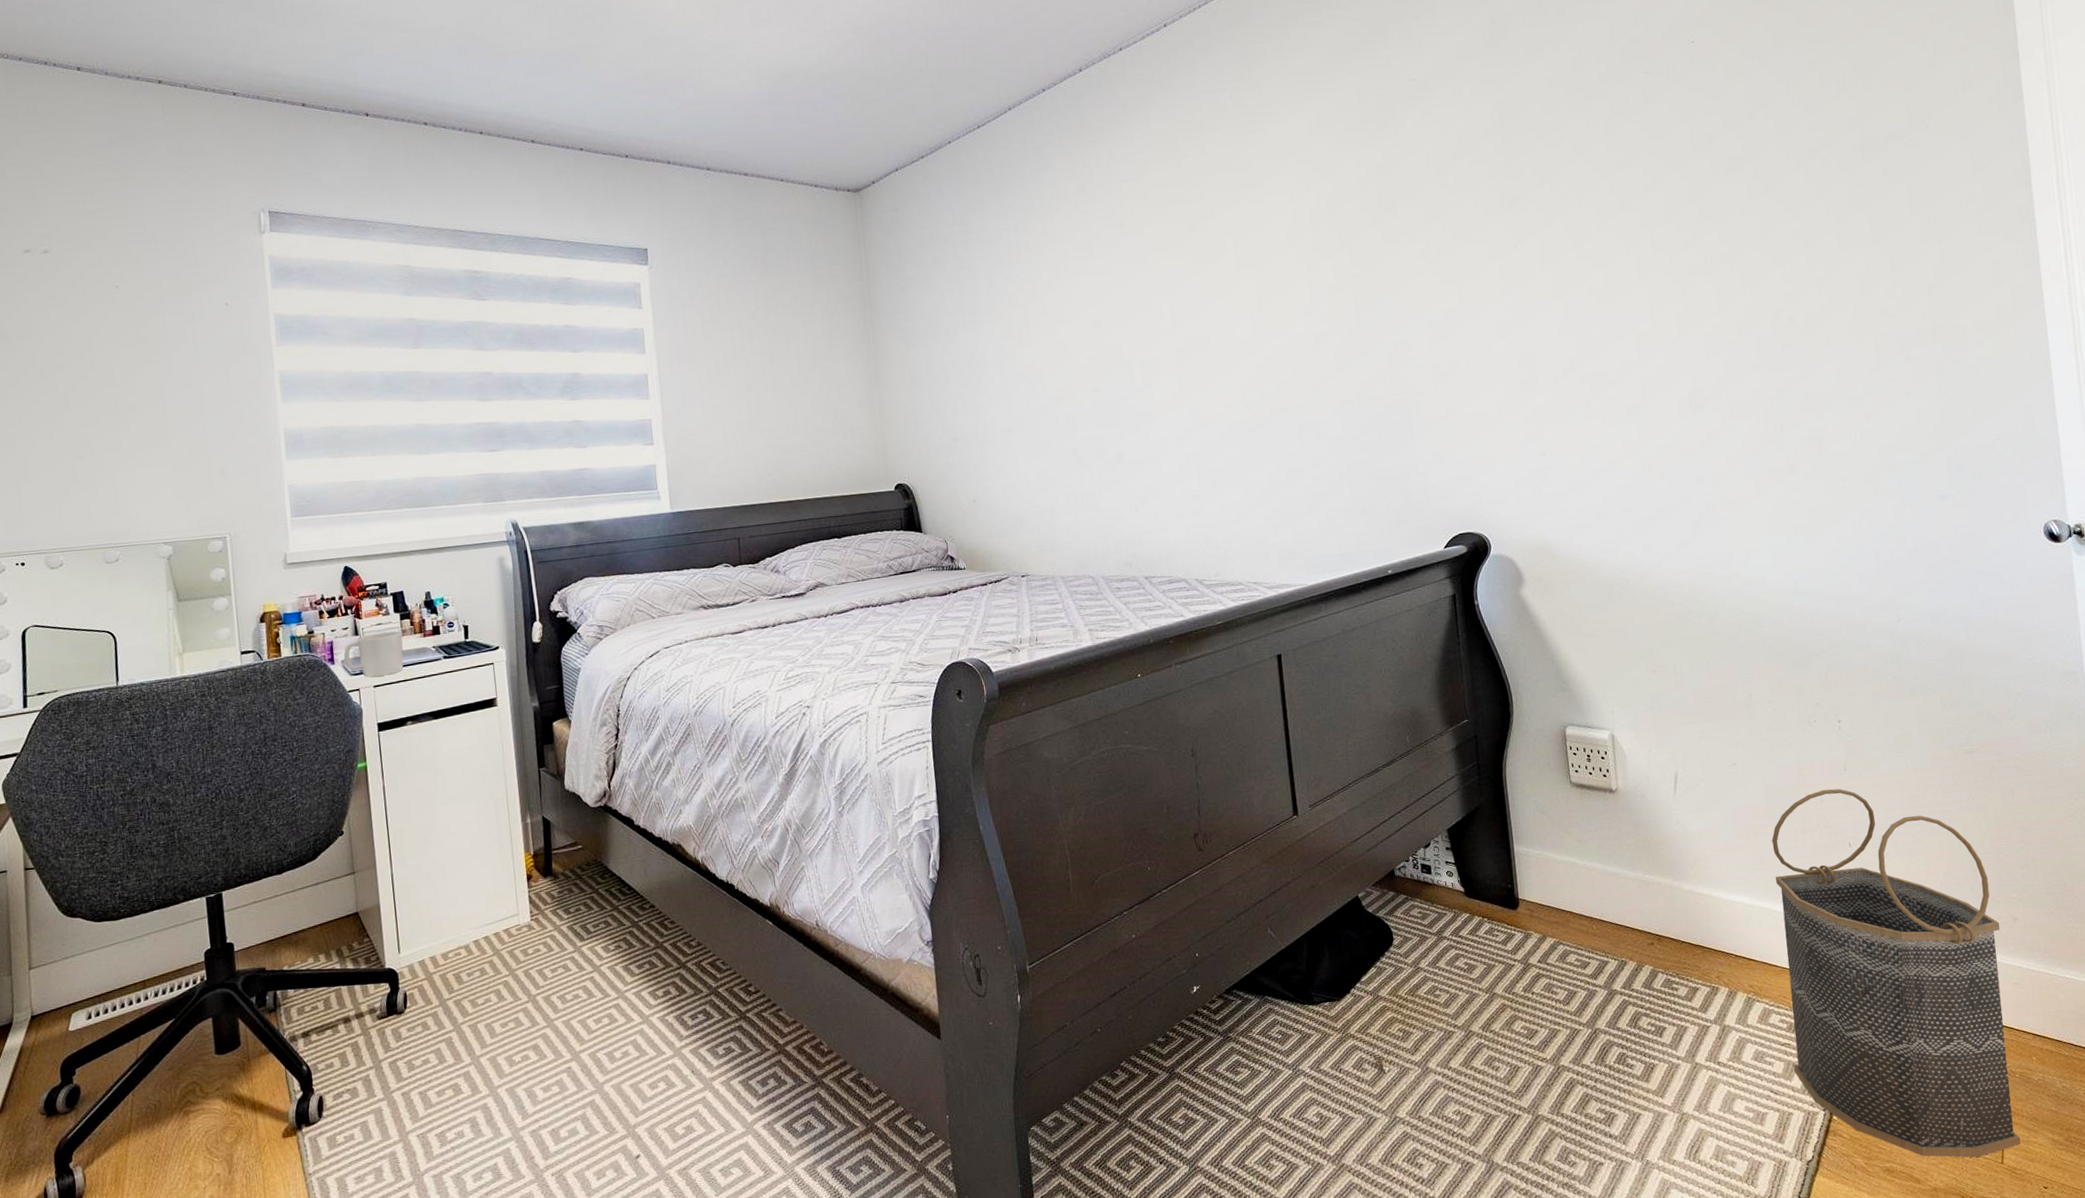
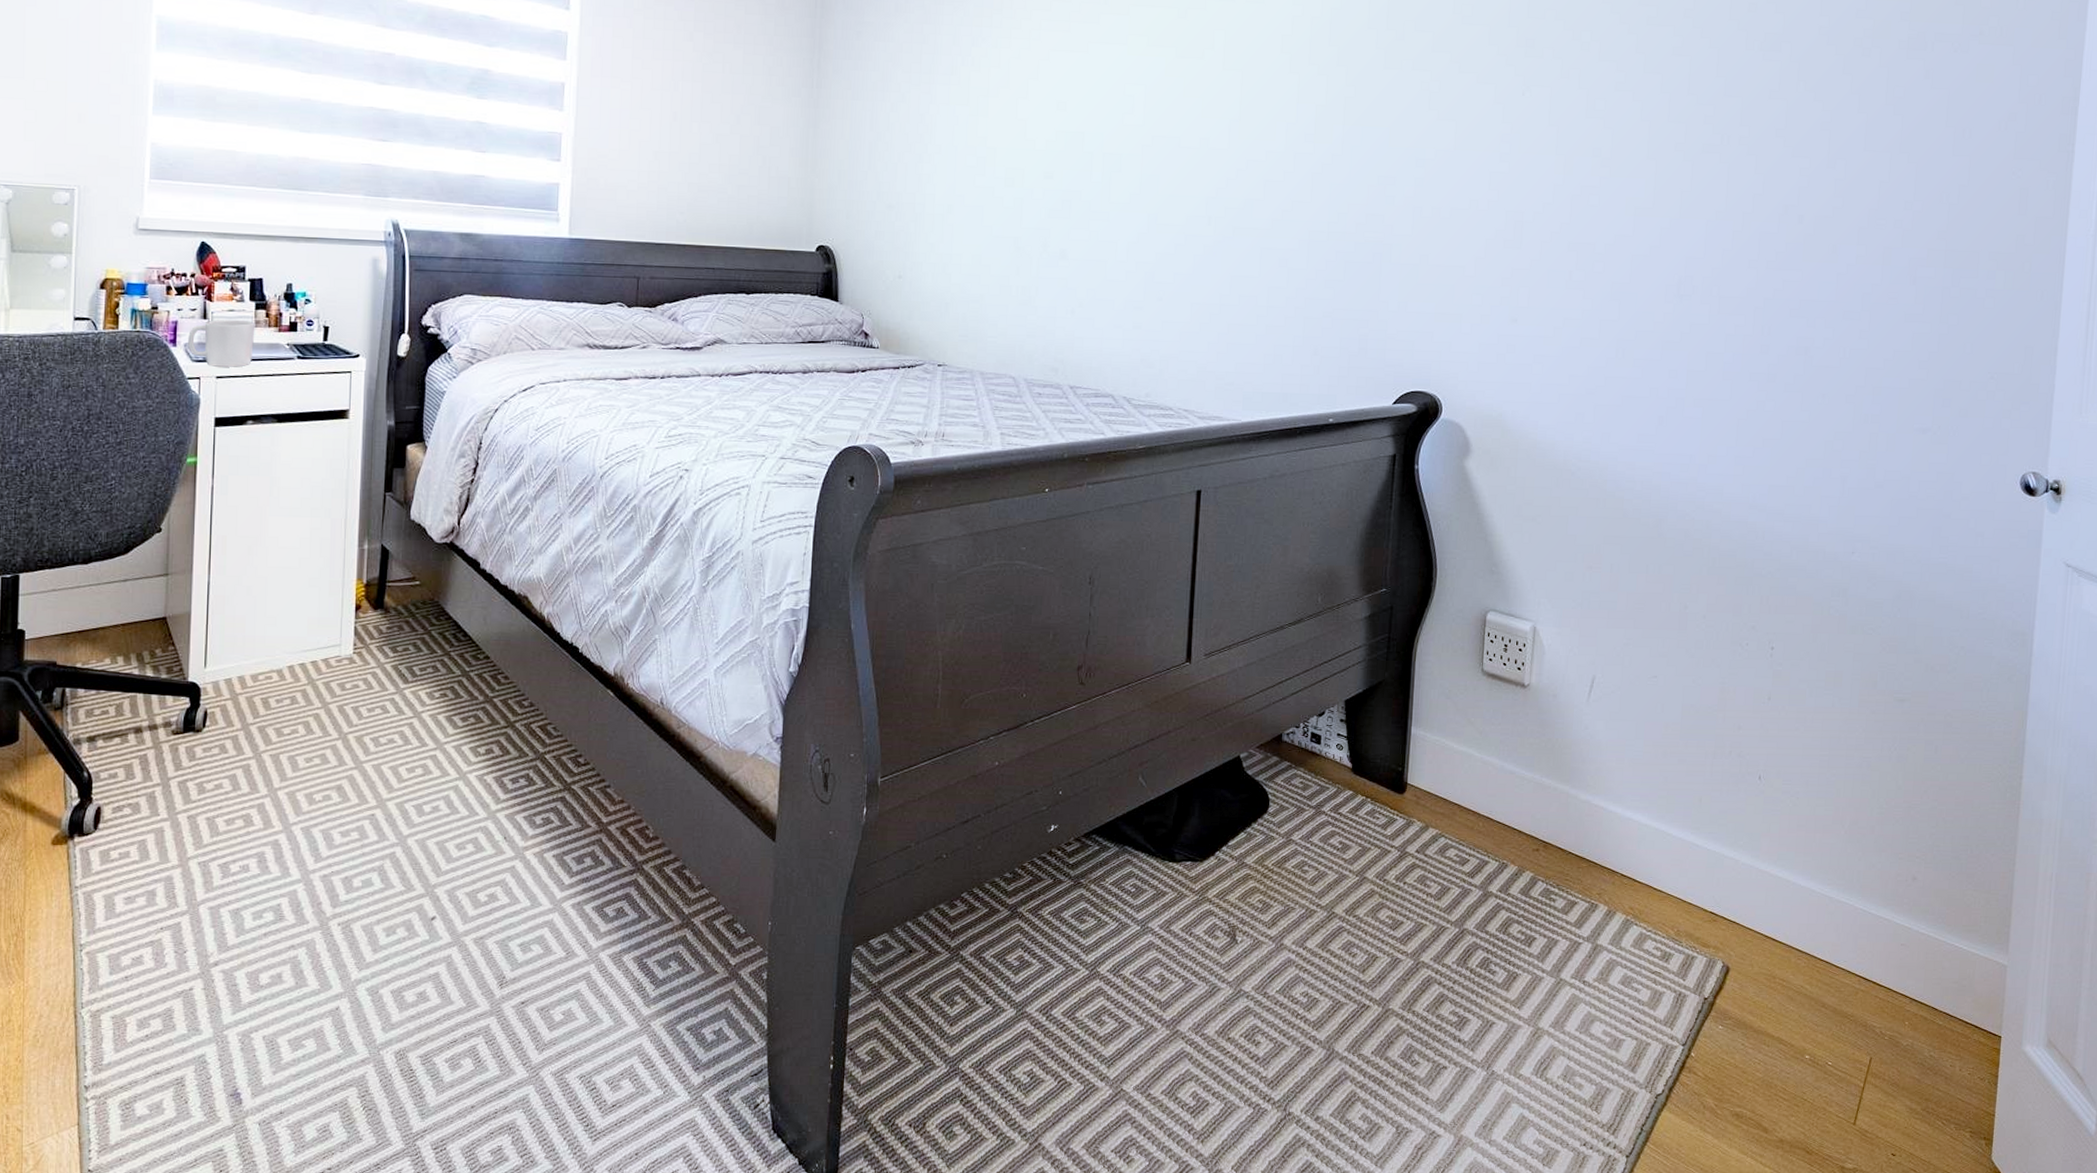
basket: present [1772,788,2021,1158] -> none [1659,717,1897,1114]

